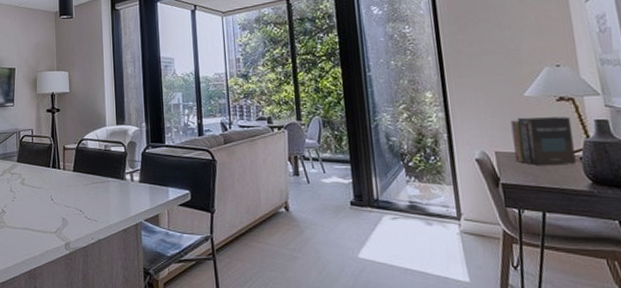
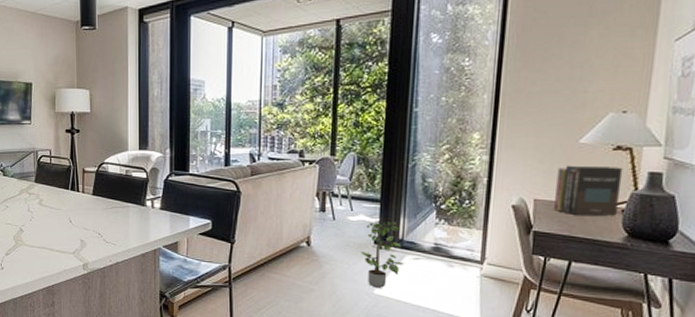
potted plant: none [339,181,385,251] -> present [361,220,405,288]

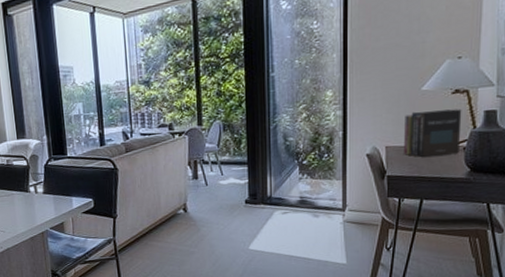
potted plant: present [361,220,405,288] -> none [234,181,275,244]

